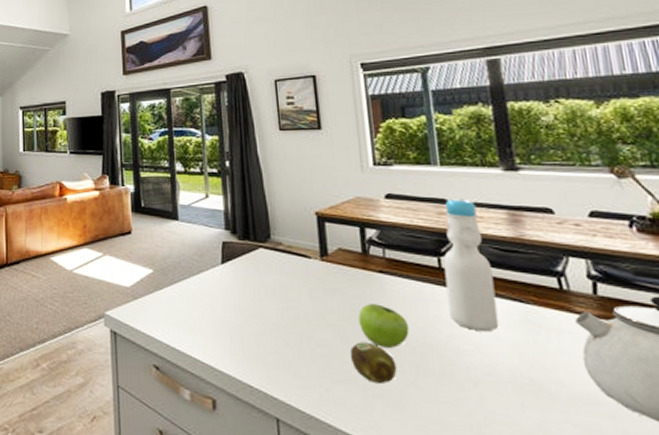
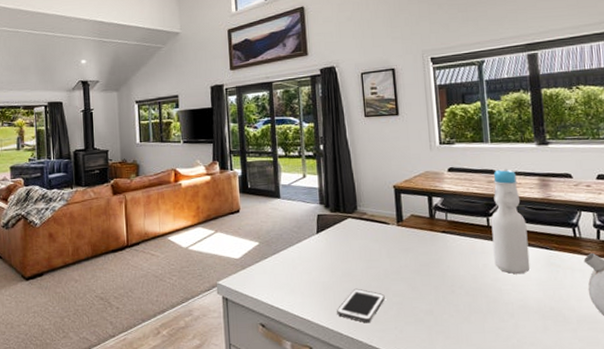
cell phone: none [246,332,306,377] -> present [337,288,385,323]
fruit: present [349,342,397,385] -> none [419,290,455,323]
fruit: present [358,304,410,348] -> none [426,258,465,293]

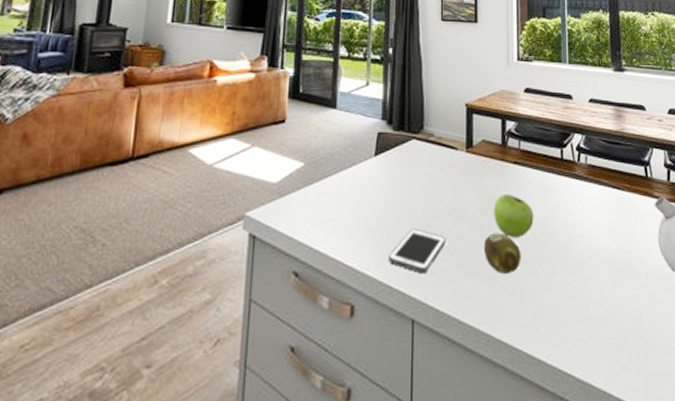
fruit: none [419,290,455,323] -> present [483,233,521,275]
fruit: none [426,258,465,293] -> present [494,195,534,237]
bottle: present [491,168,531,275] -> none [565,93,602,218]

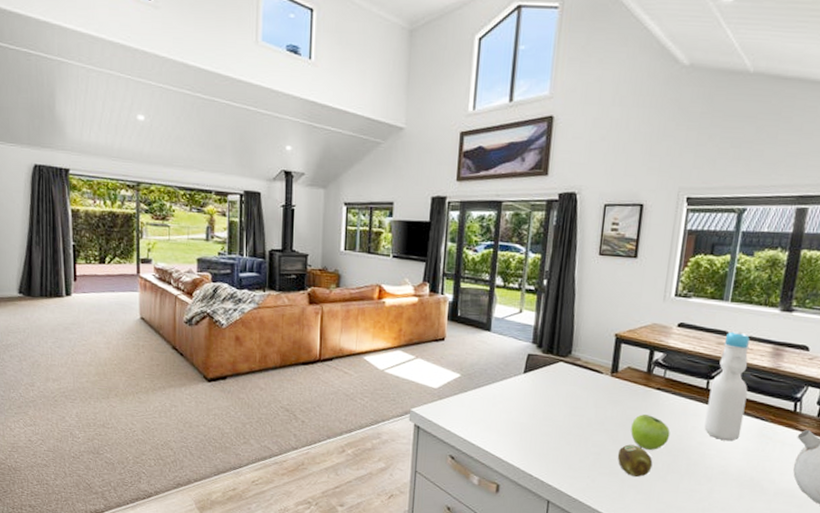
cell phone: present [389,228,446,274] -> none [531,433,584,469]
bottle: none [565,93,602,218] -> present [704,330,750,442]

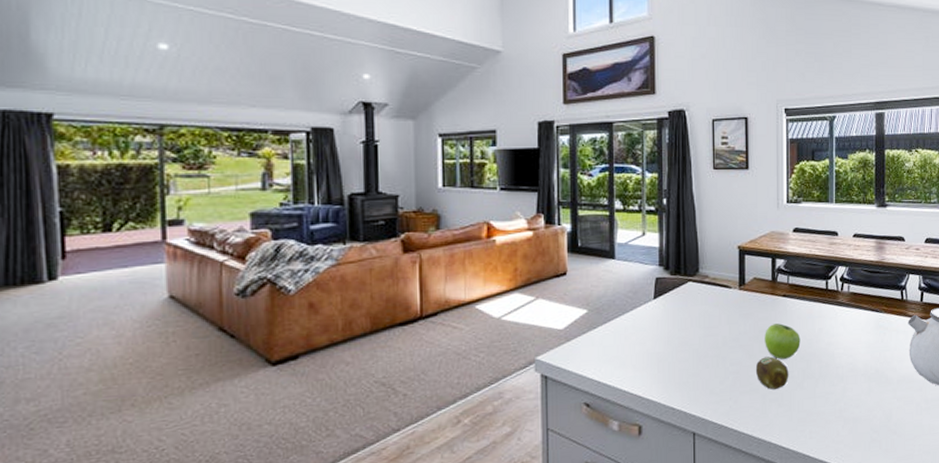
bottle: present [704,330,750,442] -> none [829,229,861,338]

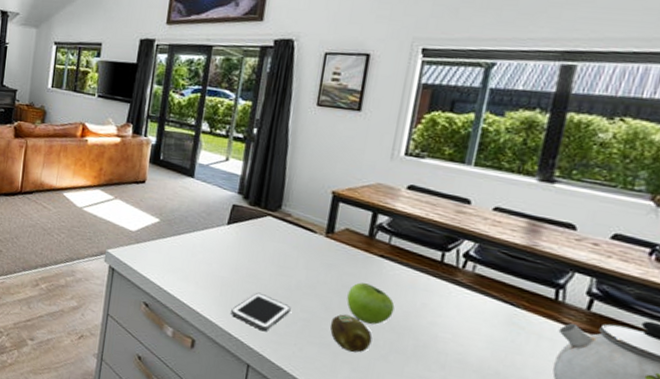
cell phone: none [671,358,722,396] -> present [231,292,291,332]

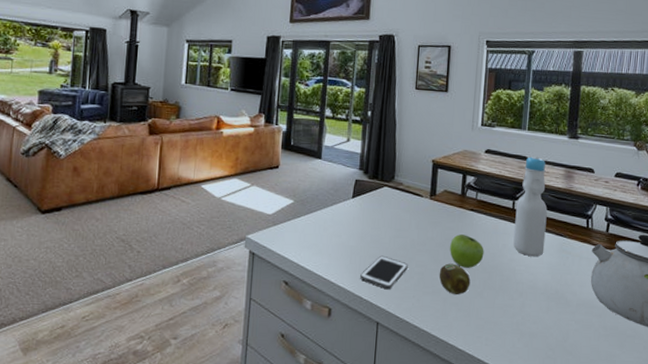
bottle: none [437,199,498,326] -> present [513,156,548,257]

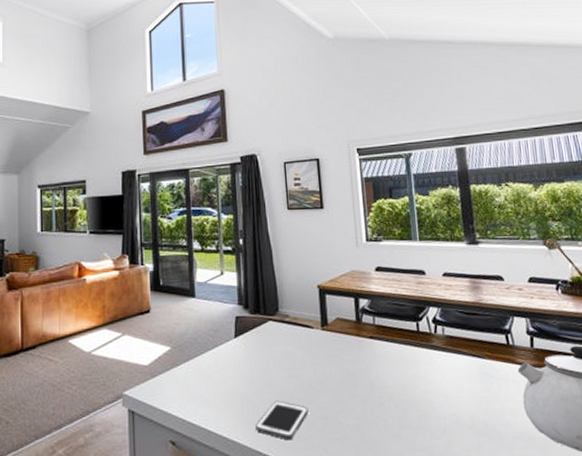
fruit: present [439,263,471,295] -> none [345,402,383,440]
fruit: present [450,234,484,268] -> none [352,367,394,406]
bottle: present [513,156,548,257] -> none [421,268,463,386]

